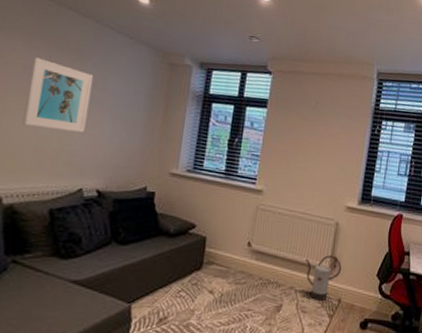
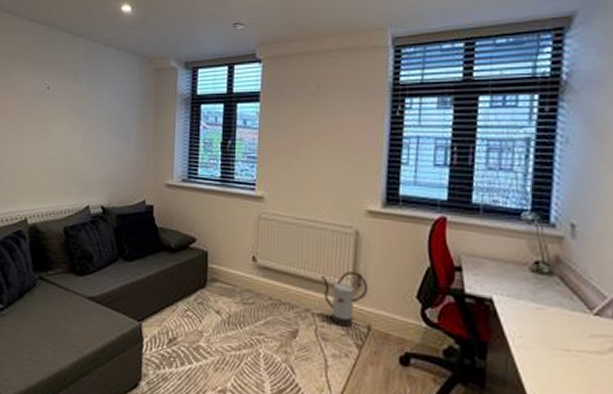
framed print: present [22,57,94,132] -> none [36,83,89,150]

